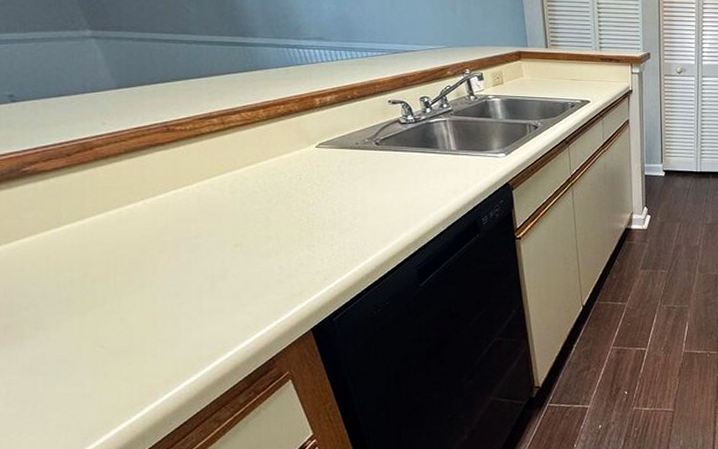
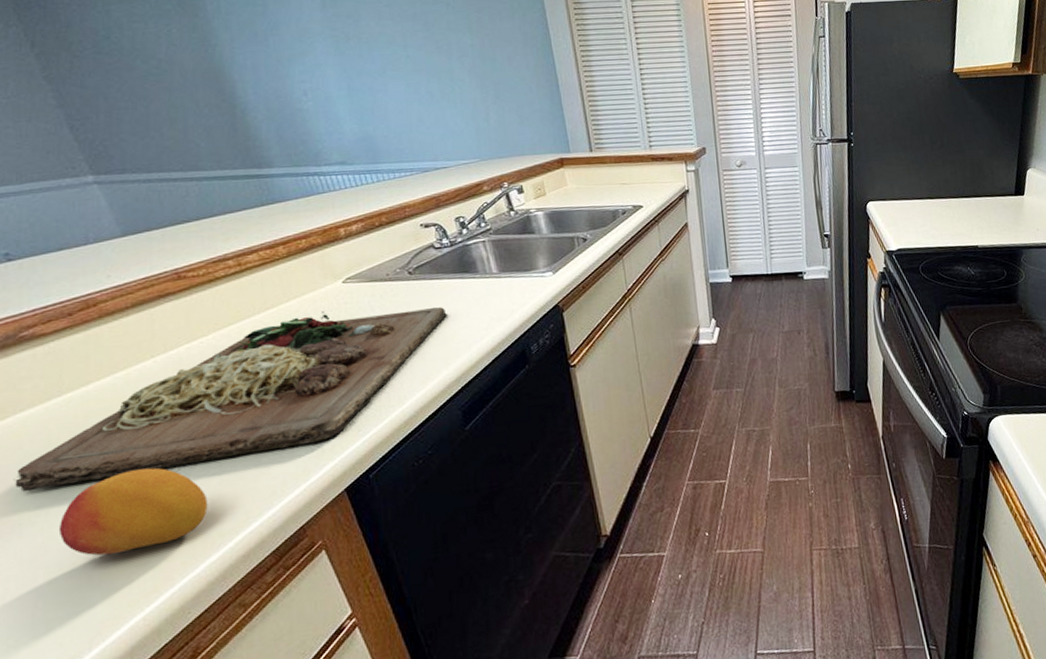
cutting board: none [16,170,409,309] -> present [13,306,447,492]
fruit: none [56,297,189,369] -> present [58,467,208,556]

